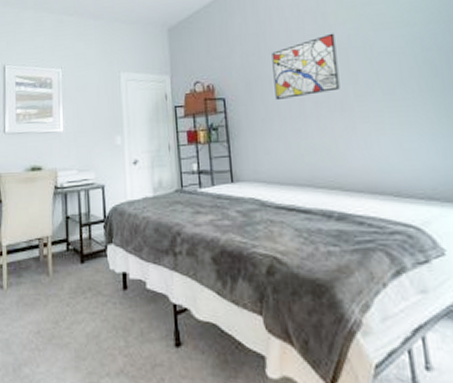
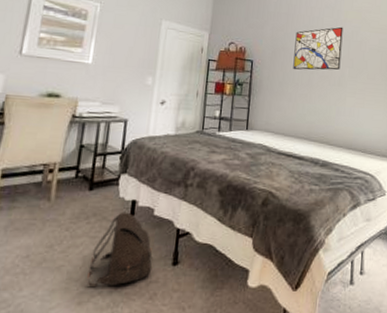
satchel: none [93,285,155,368] -> present [87,212,153,286]

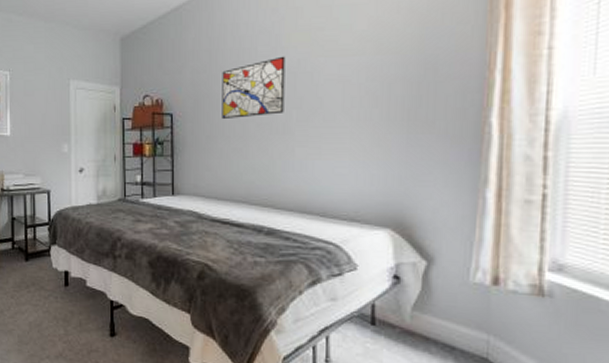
satchel: present [87,212,153,286] -> none [35,282,92,352]

